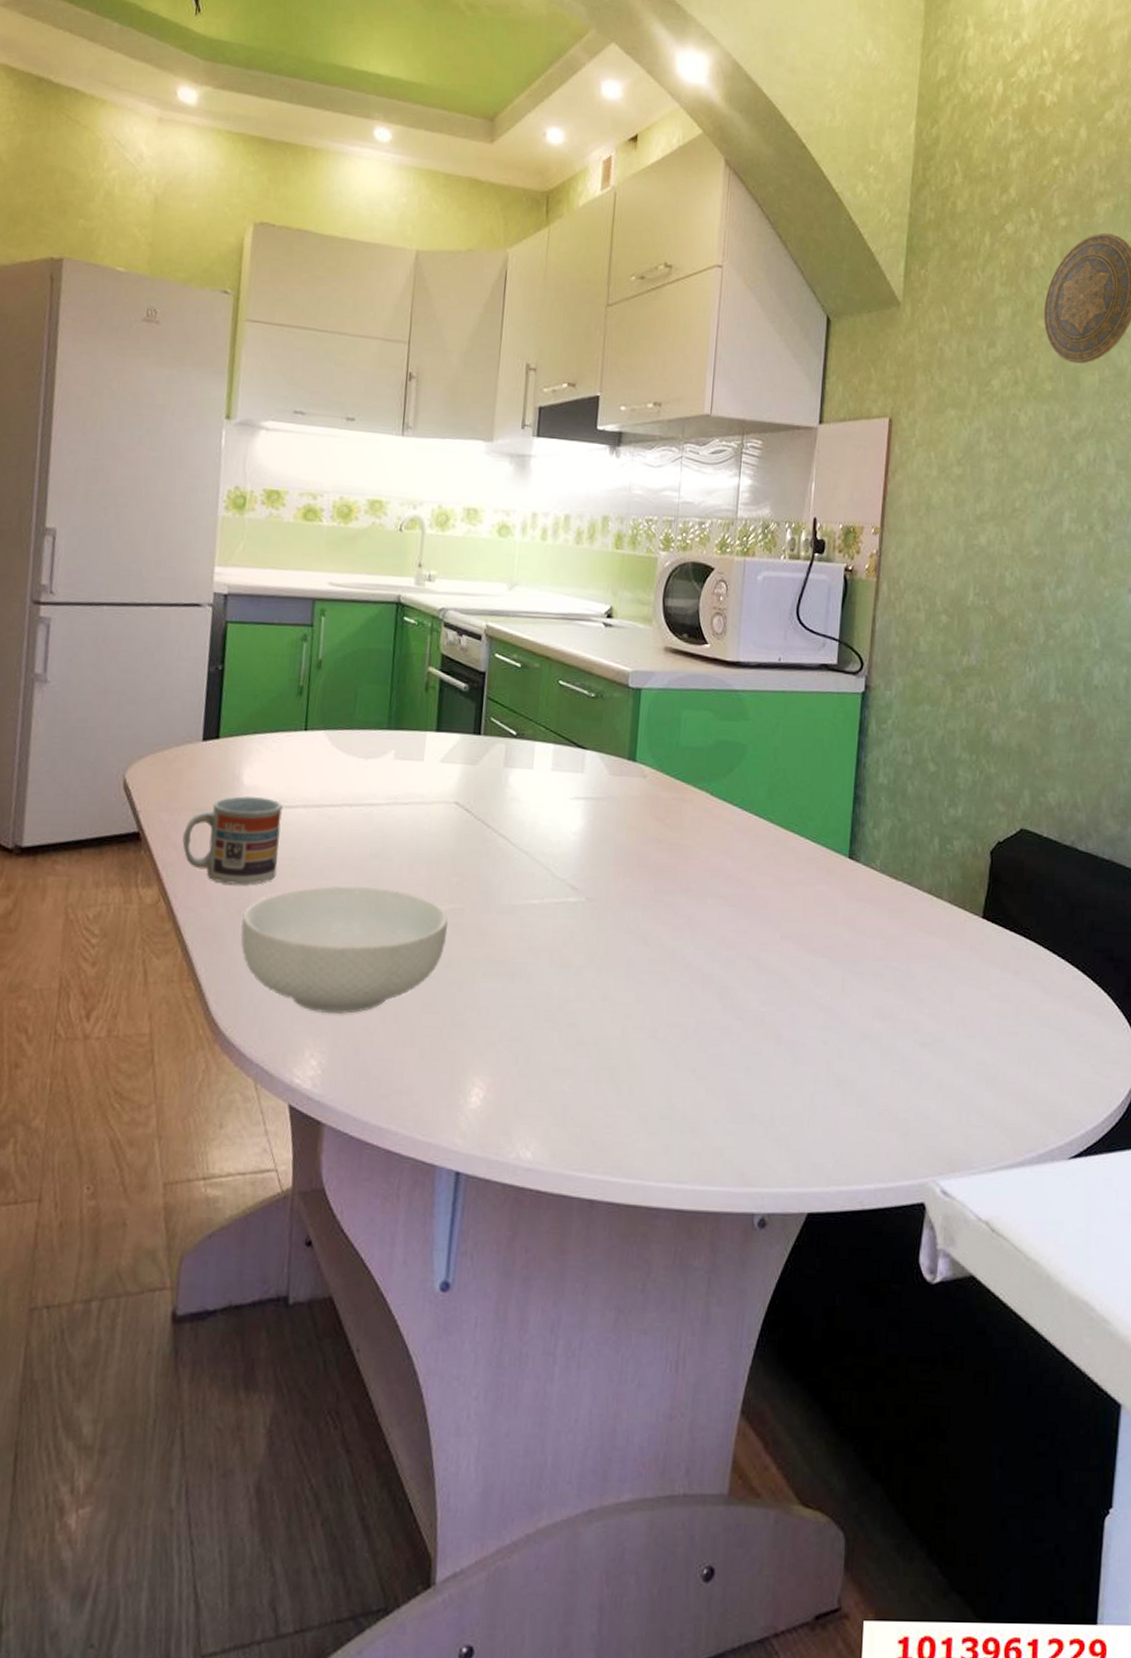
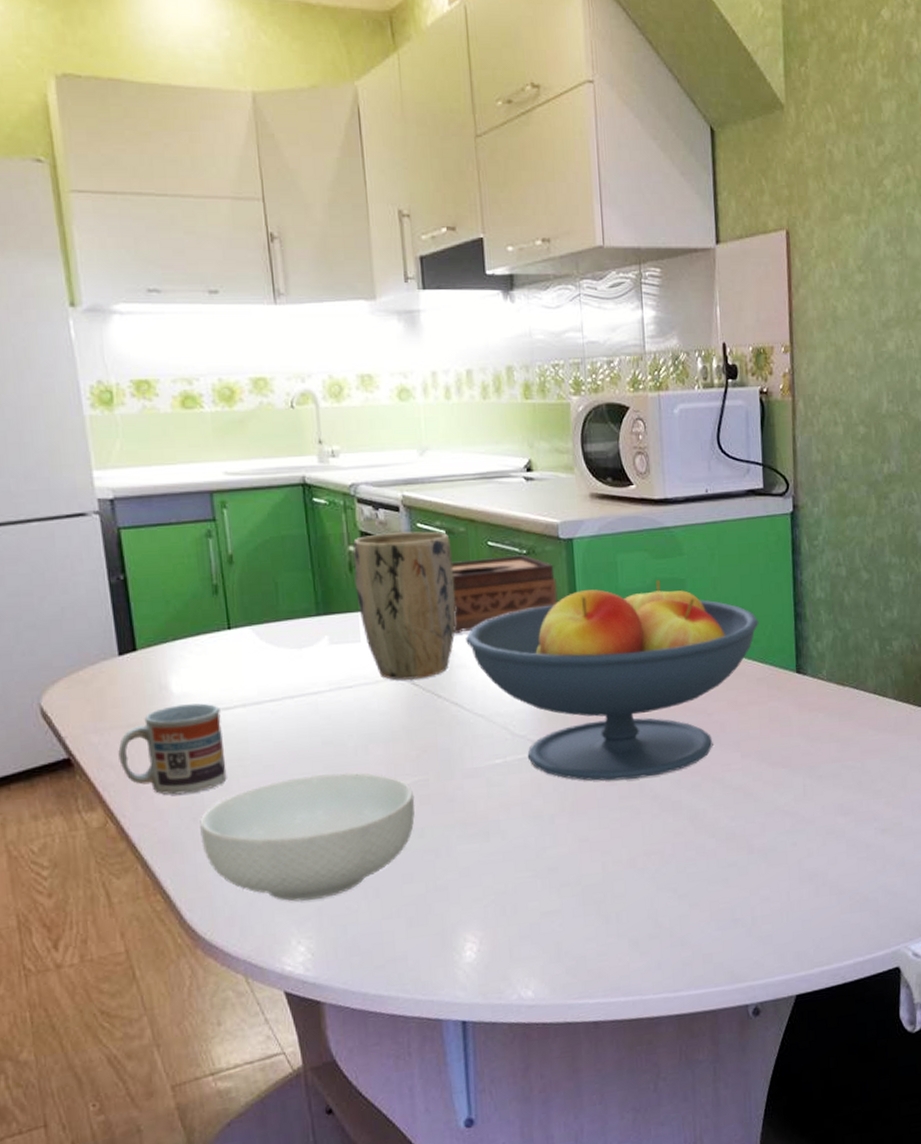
plant pot: none [427,659,524,806] -> present [352,531,456,680]
tissue box: none [512,695,620,766] -> present [451,555,558,633]
fruit bowl: none [523,741,816,944] -> present [466,580,759,781]

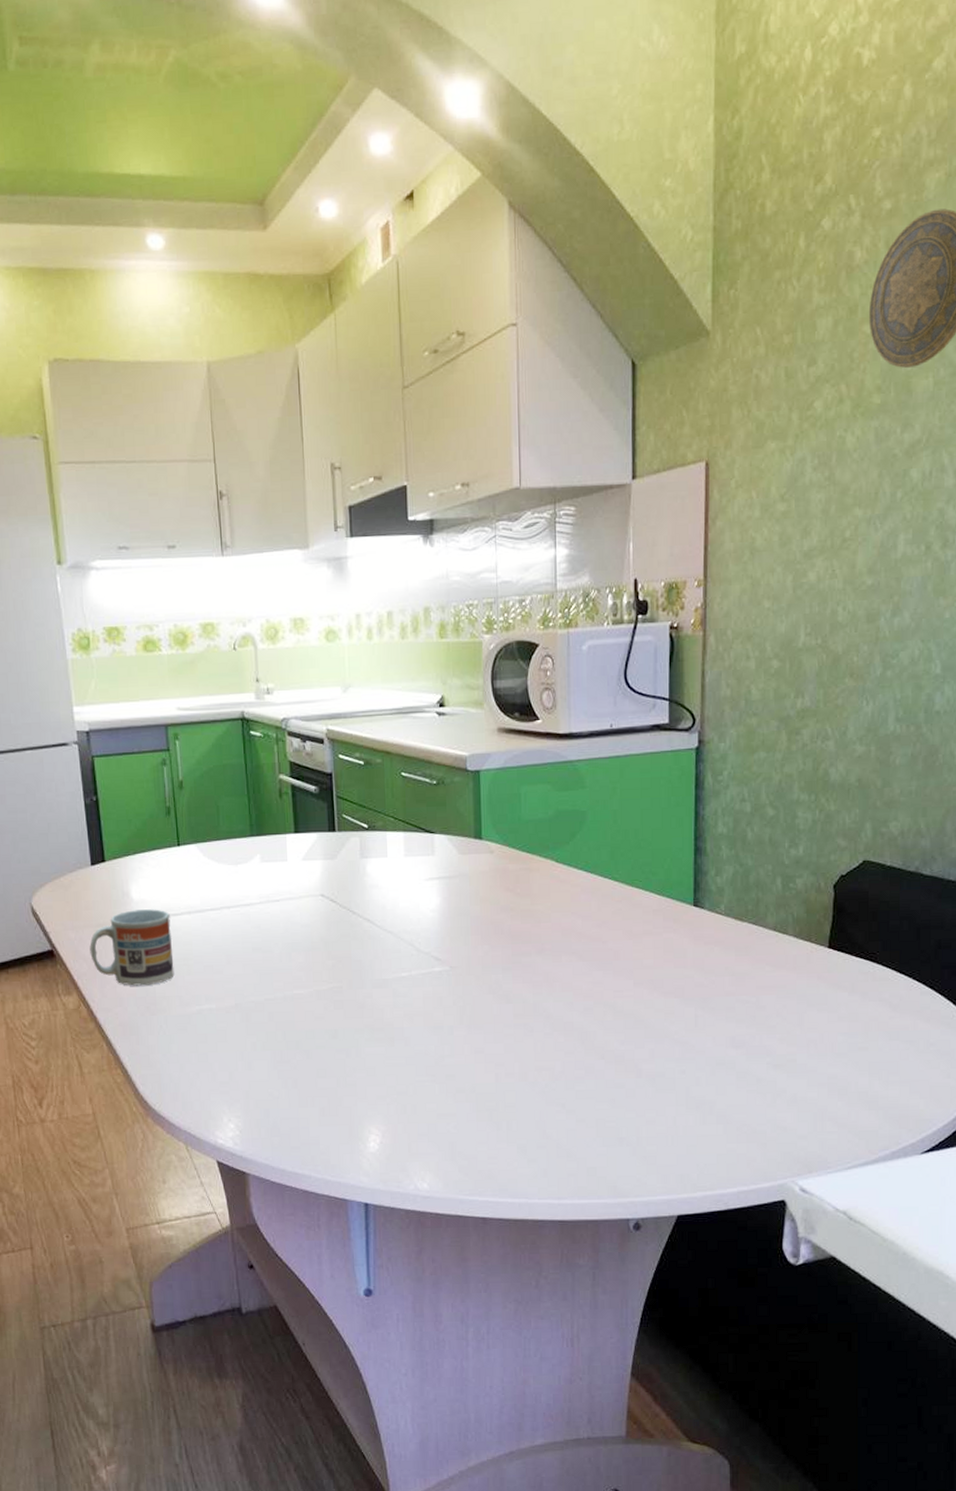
cereal bowl: present [200,773,415,902] -> none [152,976,330,1085]
plant pot: present [352,531,456,680] -> none [282,762,371,897]
tissue box: present [451,555,558,633] -> none [367,785,464,856]
fruit bowl: present [466,580,759,781] -> none [379,812,658,999]

